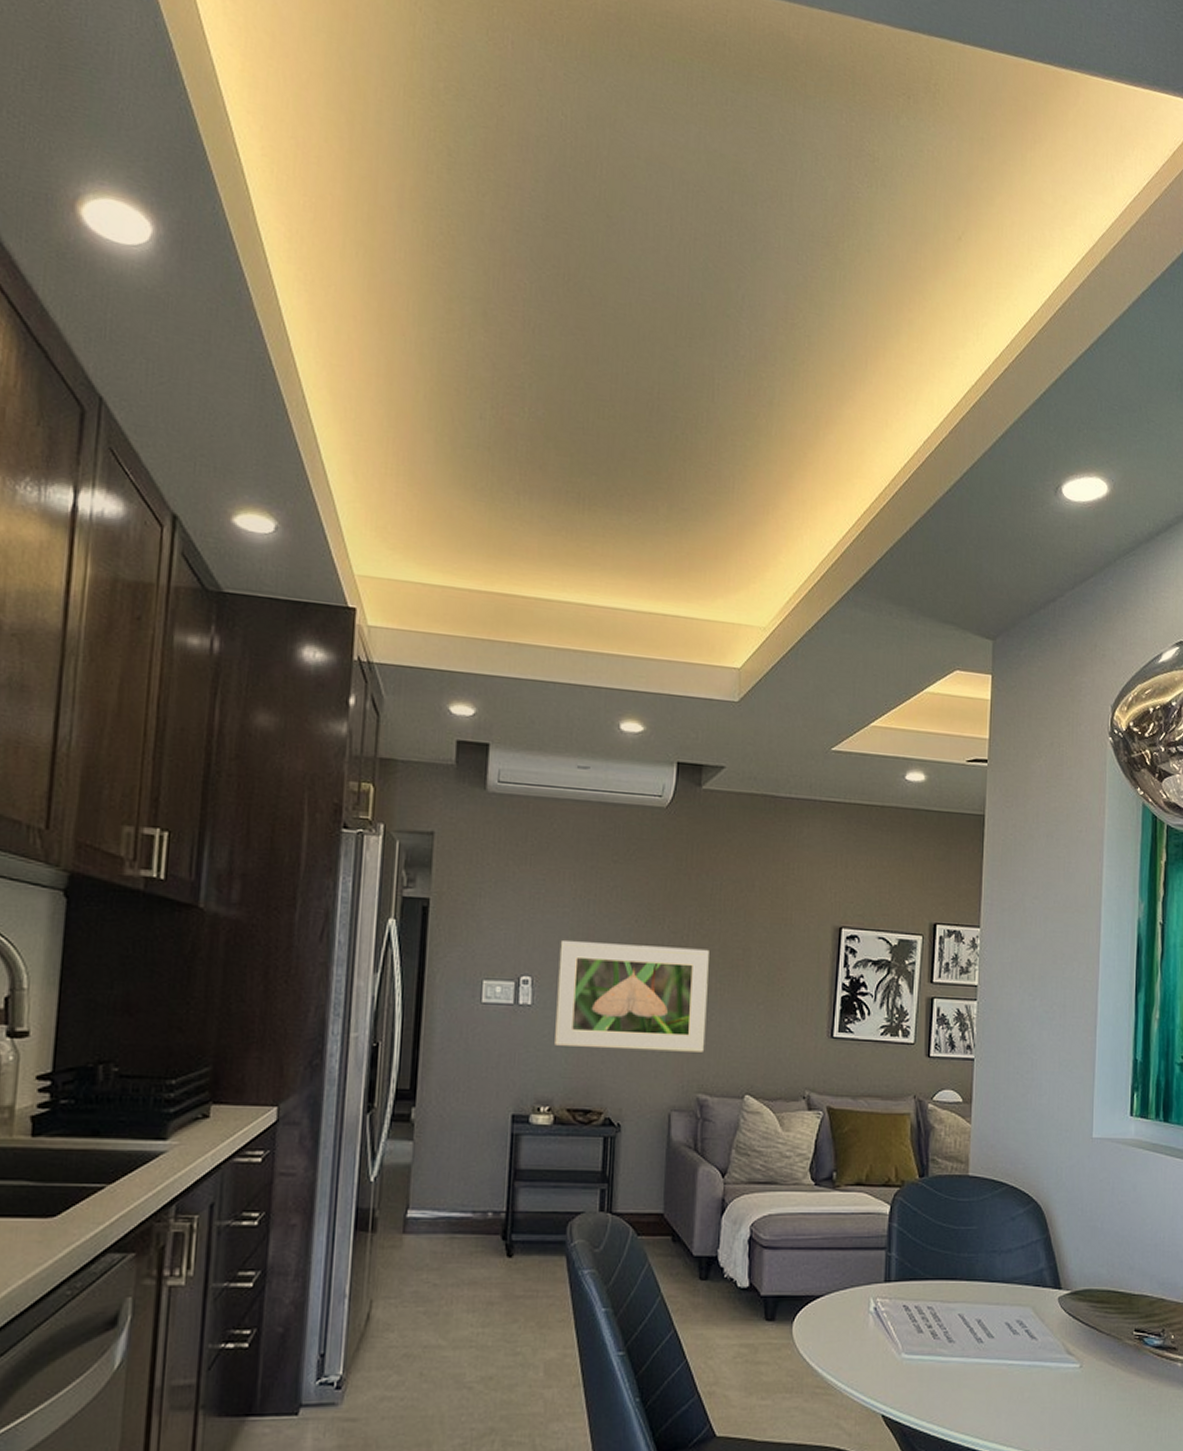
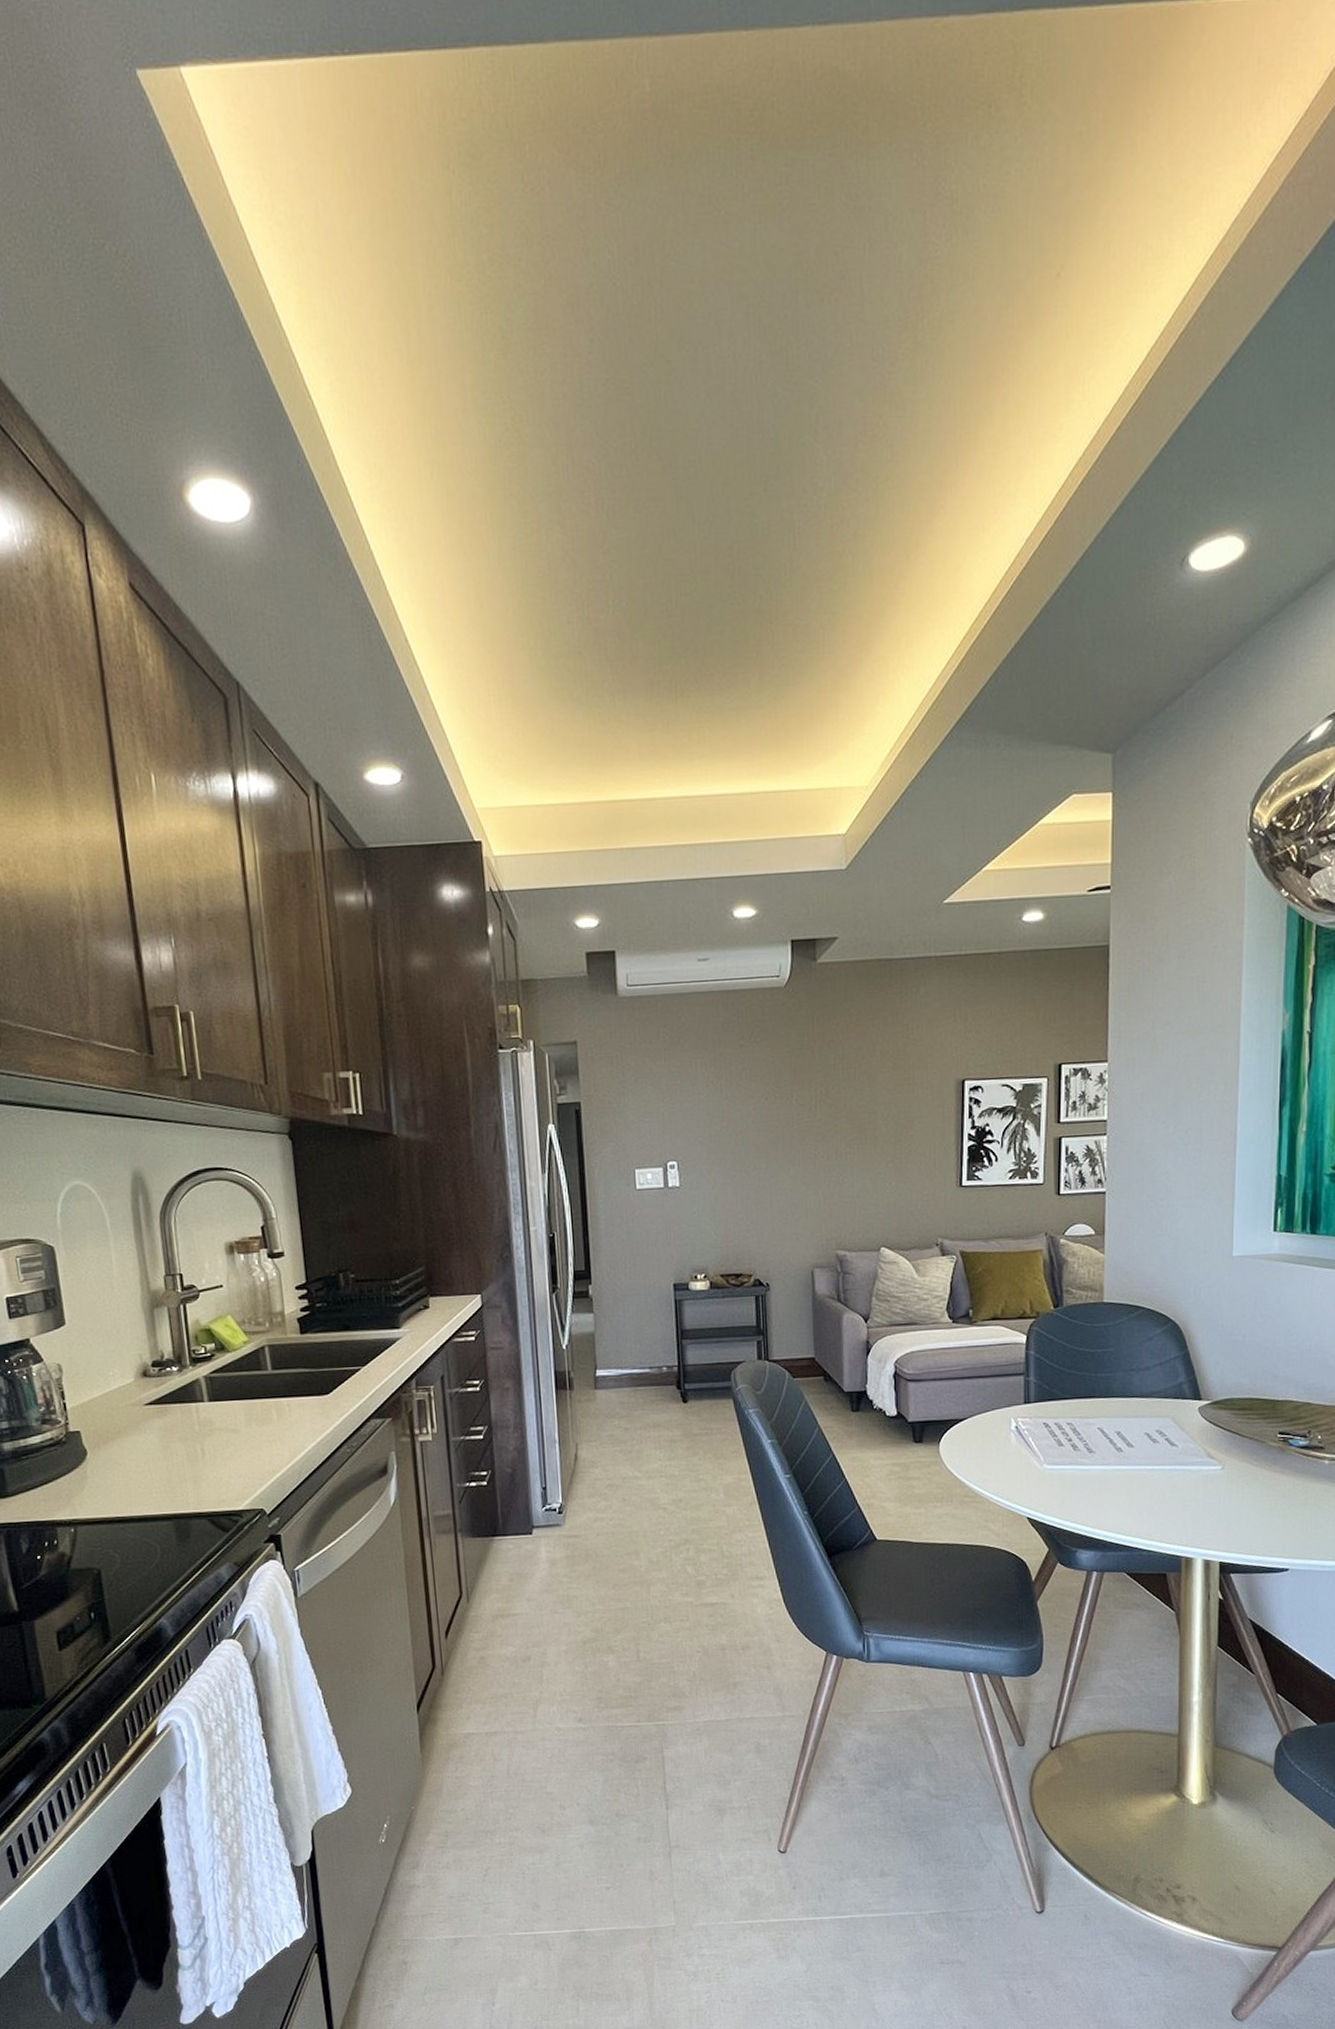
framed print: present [555,941,709,1052] -> none [699,1117,840,1220]

